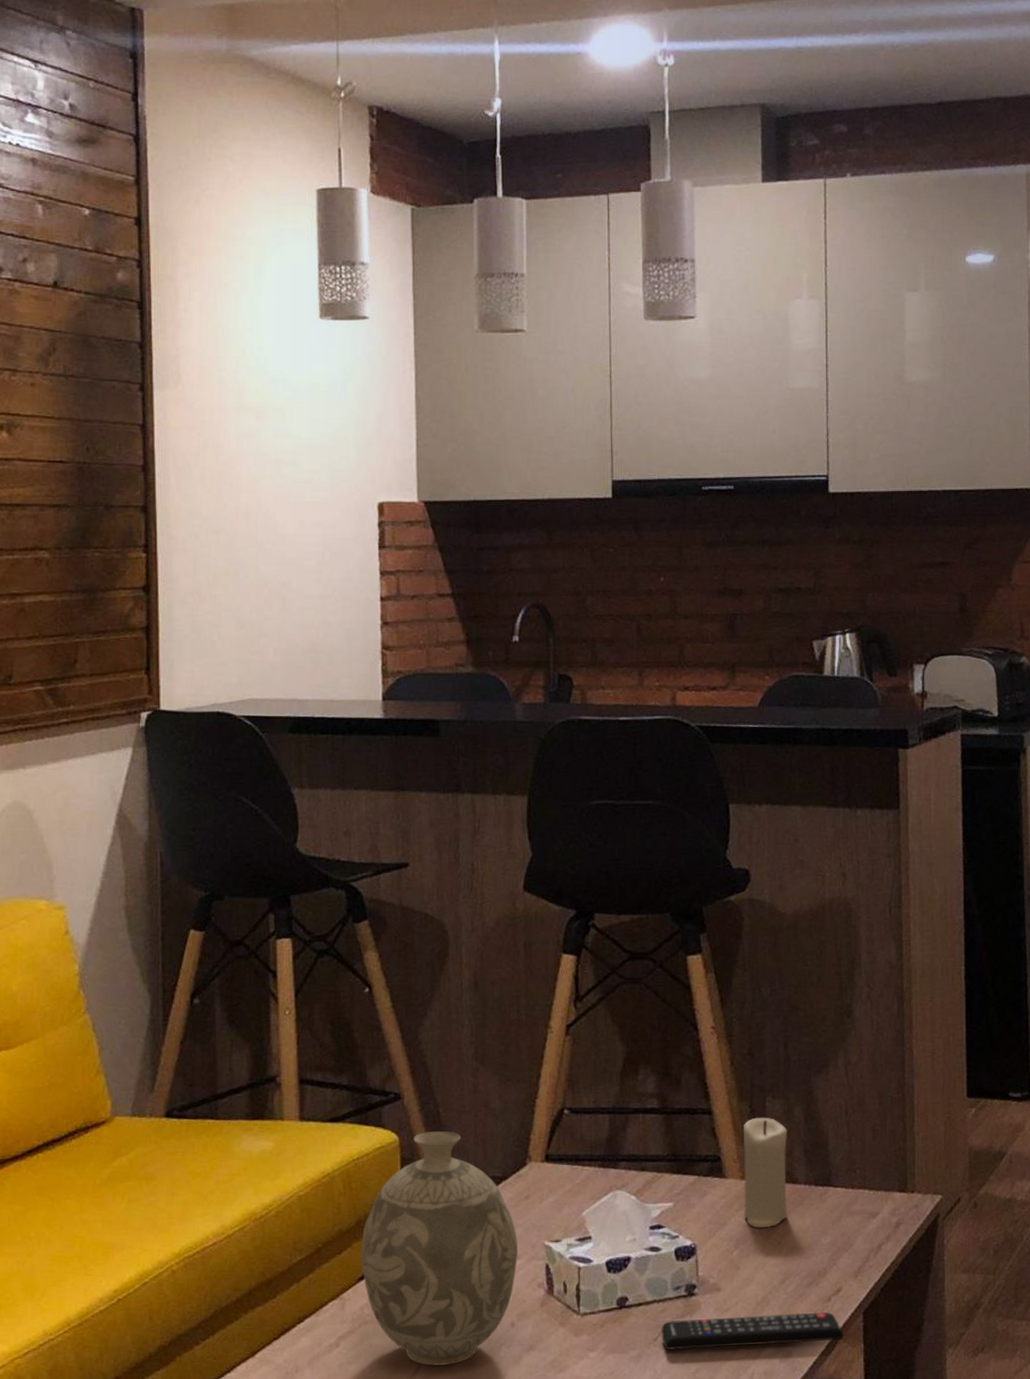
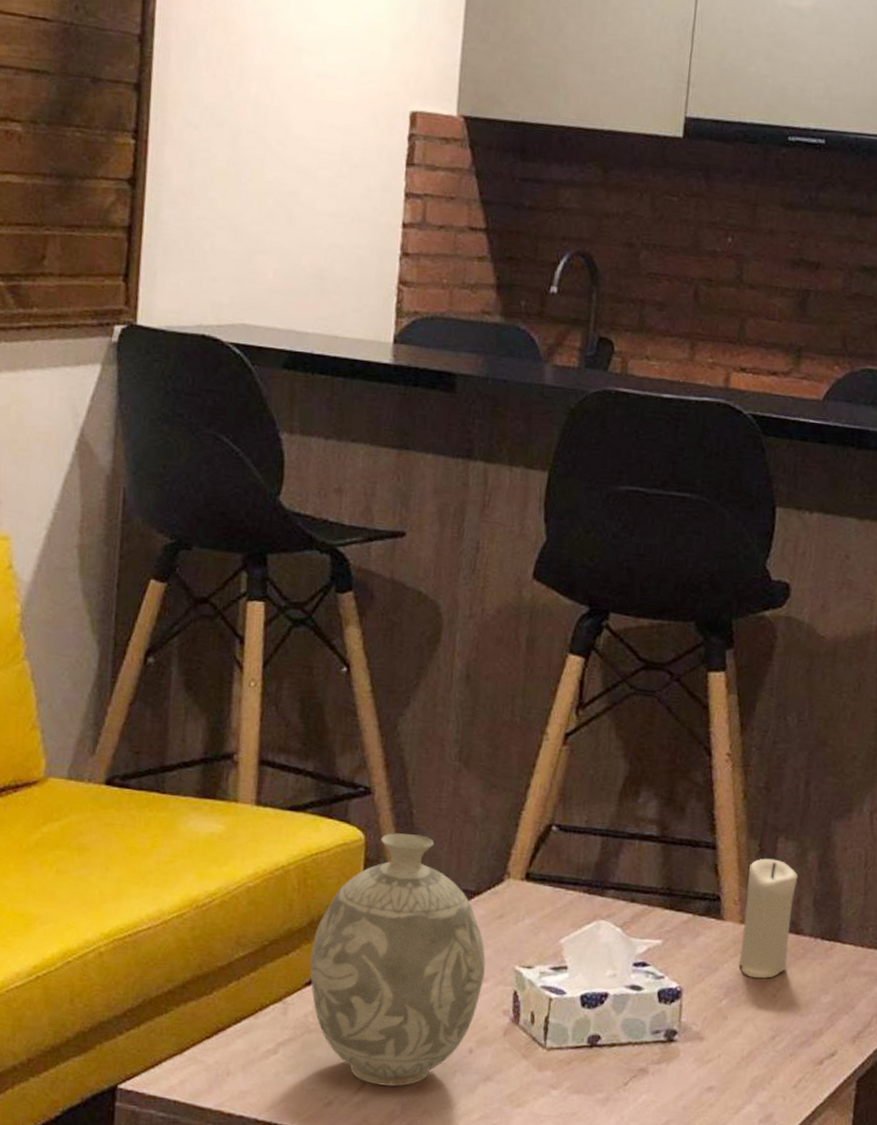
remote control: present [660,1312,844,1350] -> none [632,1066,833,1106]

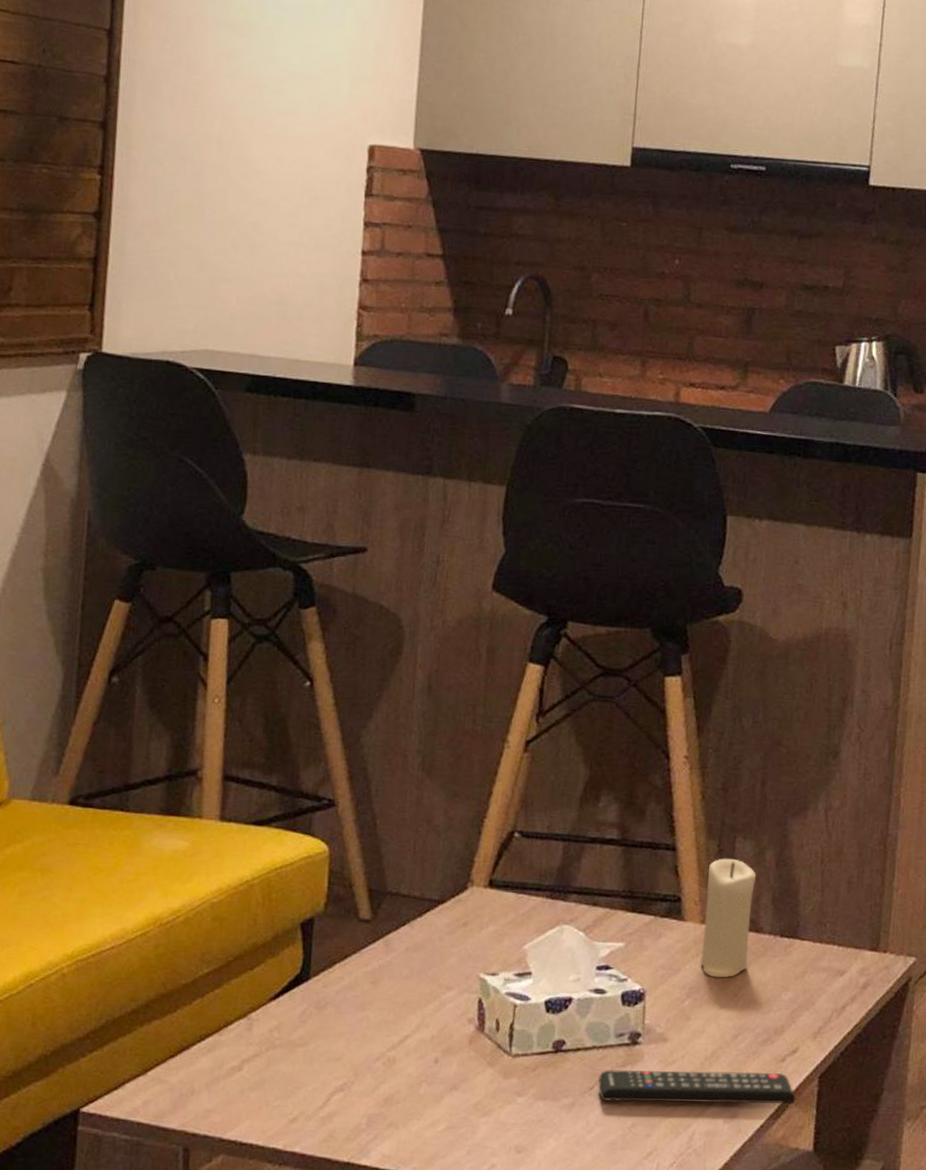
decorative vase: present [309,833,486,1087] -> none [274,844,450,1101]
remote control: none [632,1066,833,1106] -> present [597,1069,796,1104]

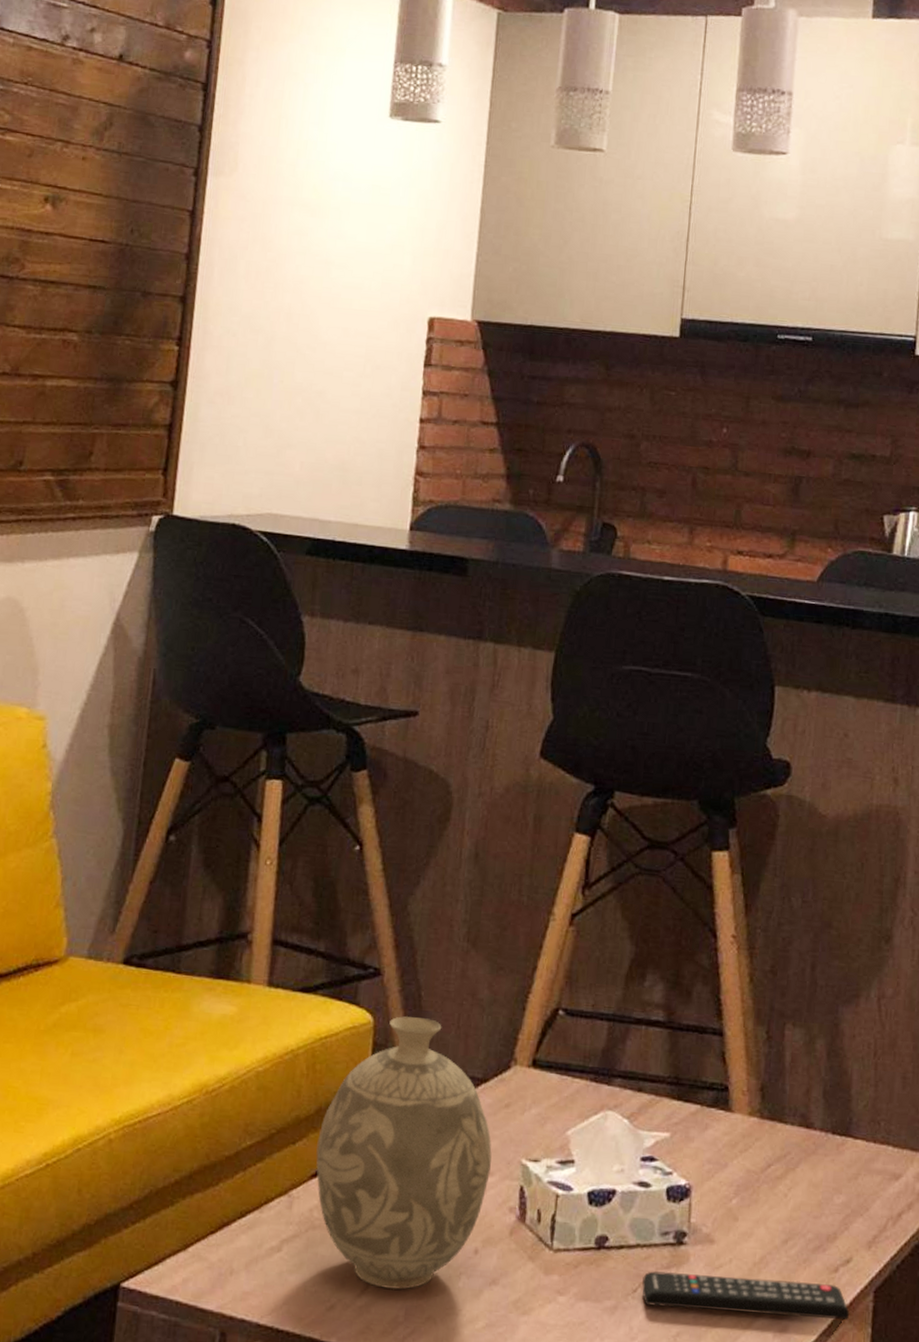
decorative vase: none [274,844,450,1101] -> present [316,1016,492,1290]
candle: present [700,858,757,977] -> none [748,1046,807,1176]

